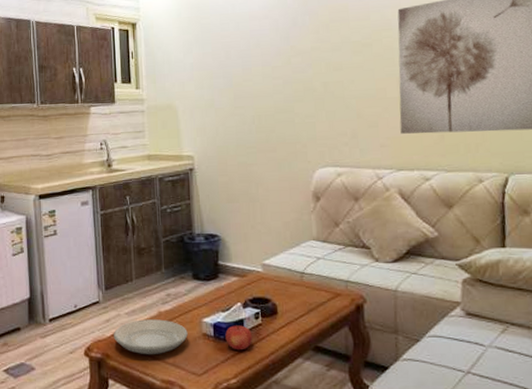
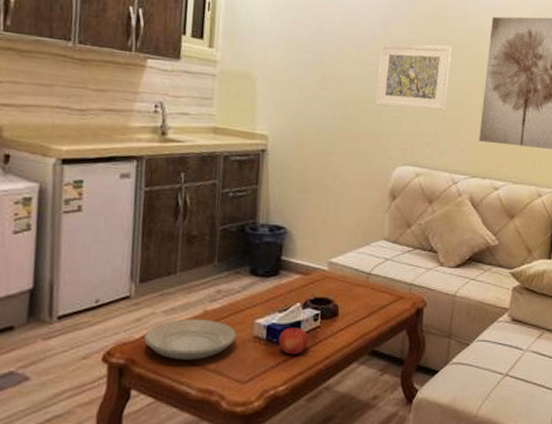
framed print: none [285,45,360,114] -> present [375,43,452,112]

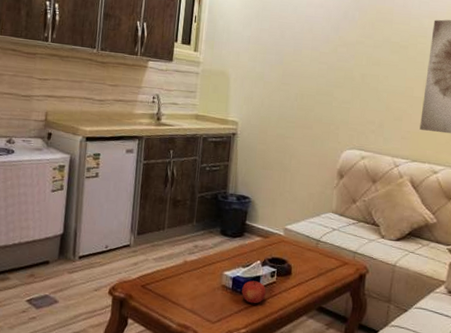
plate: present [143,319,237,361] -> none [138,266,209,300]
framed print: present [375,43,452,112] -> none [327,45,396,103]

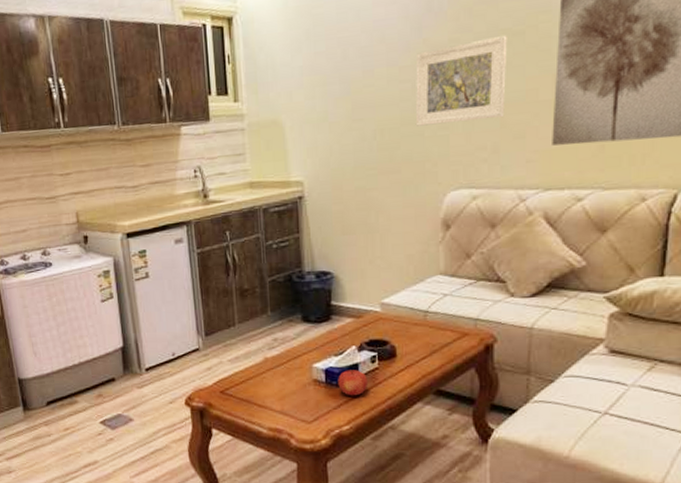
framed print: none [327,45,396,103] -> present [415,35,507,126]

